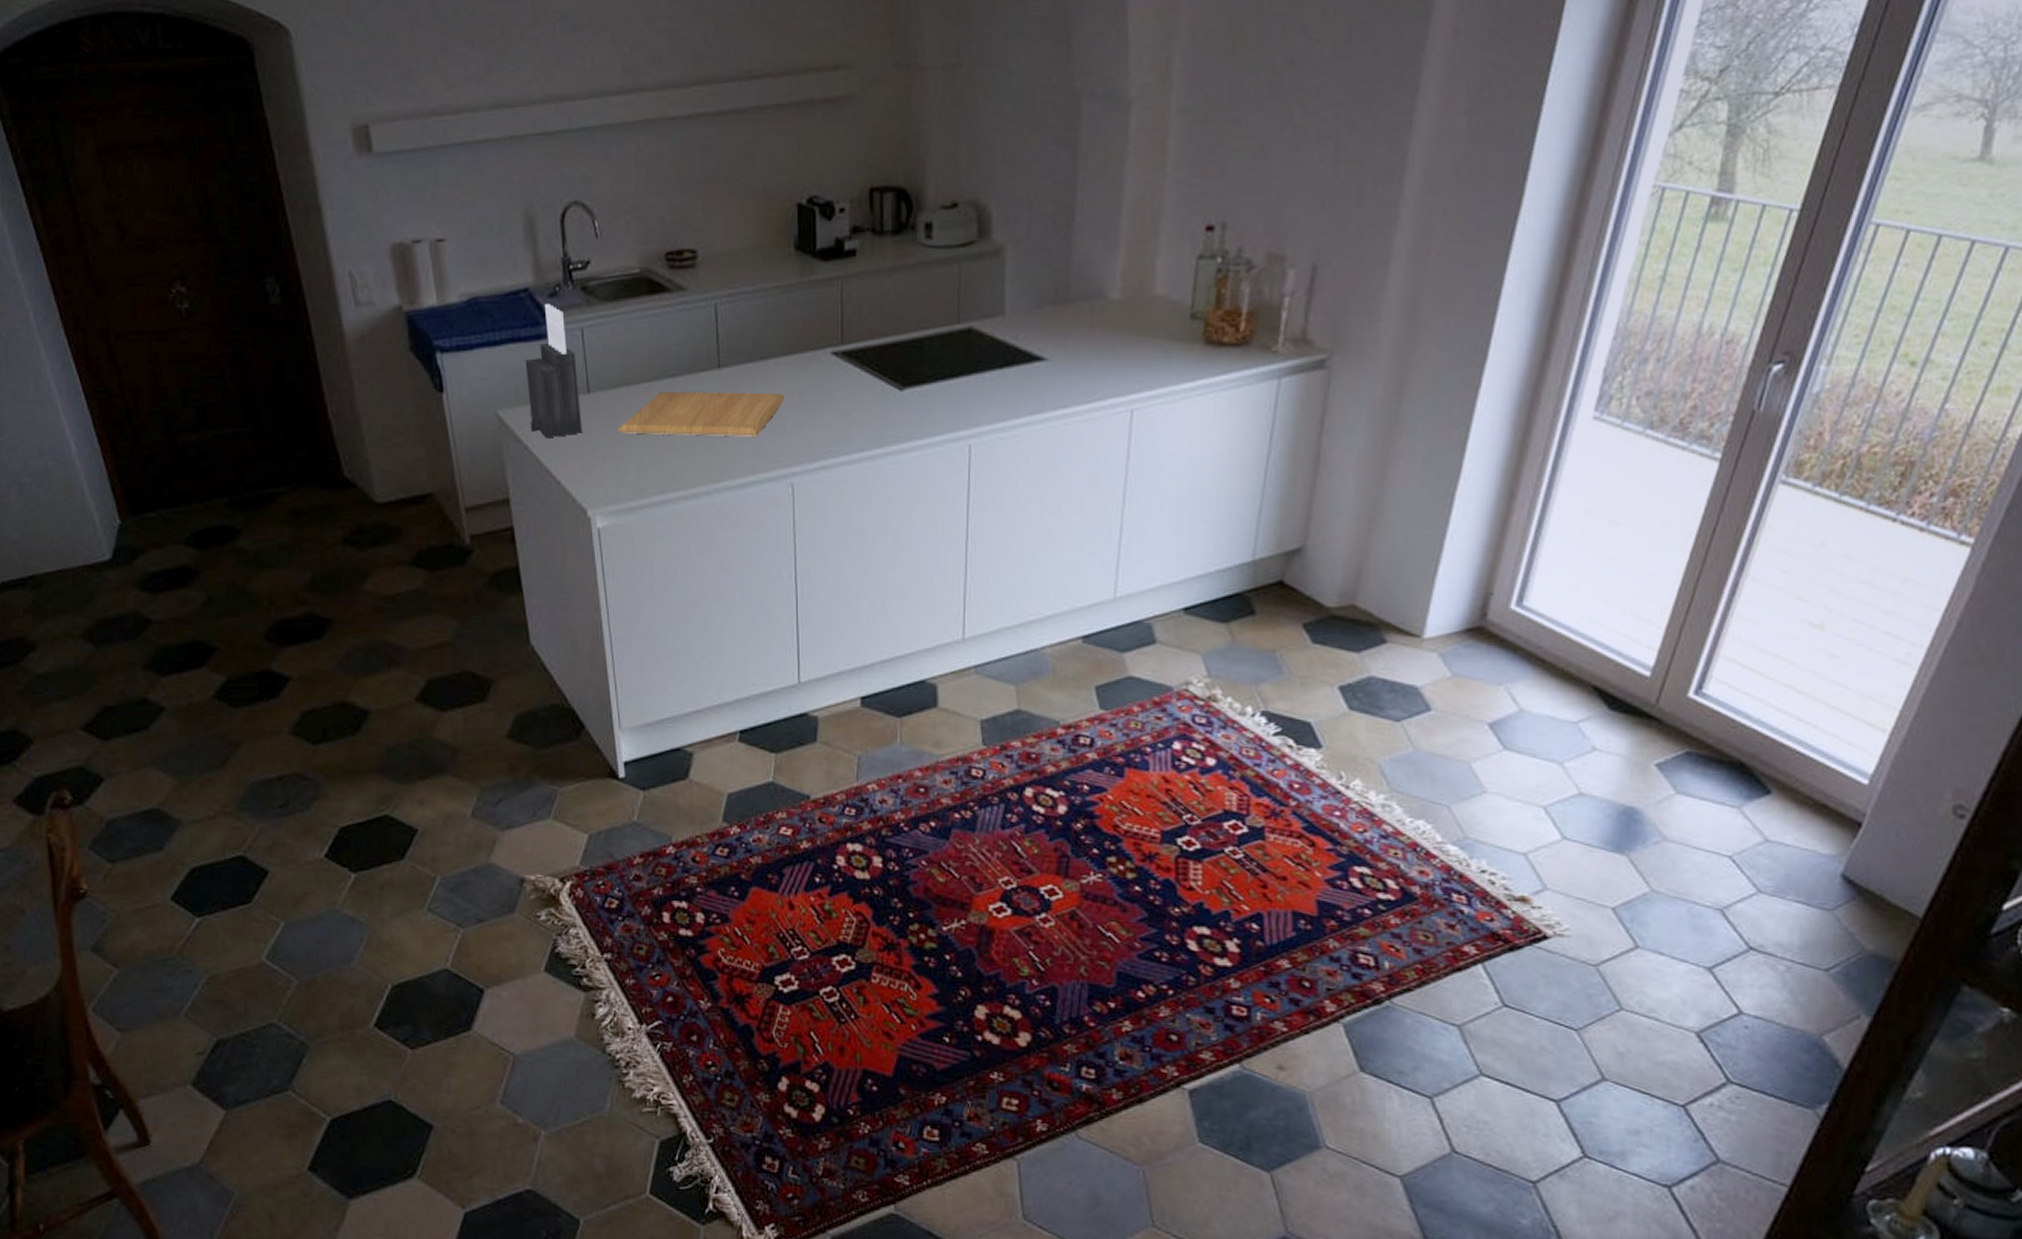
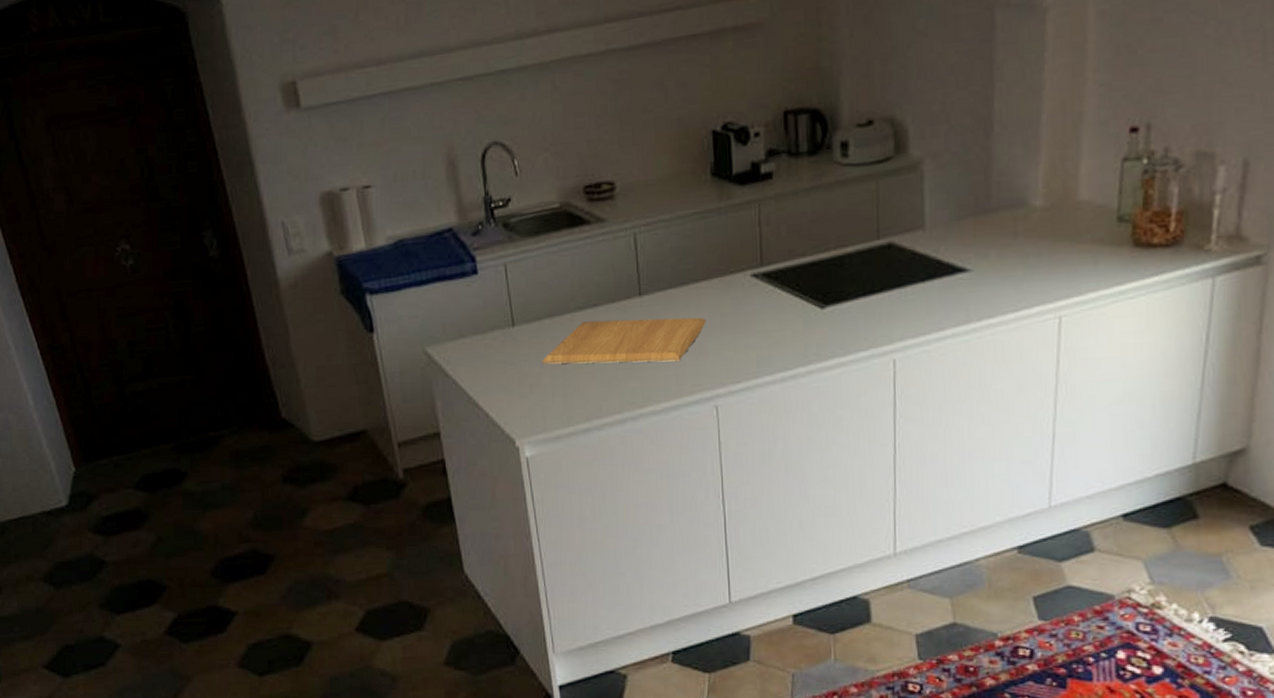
knife block: present [525,304,582,439] -> none [451,242,508,373]

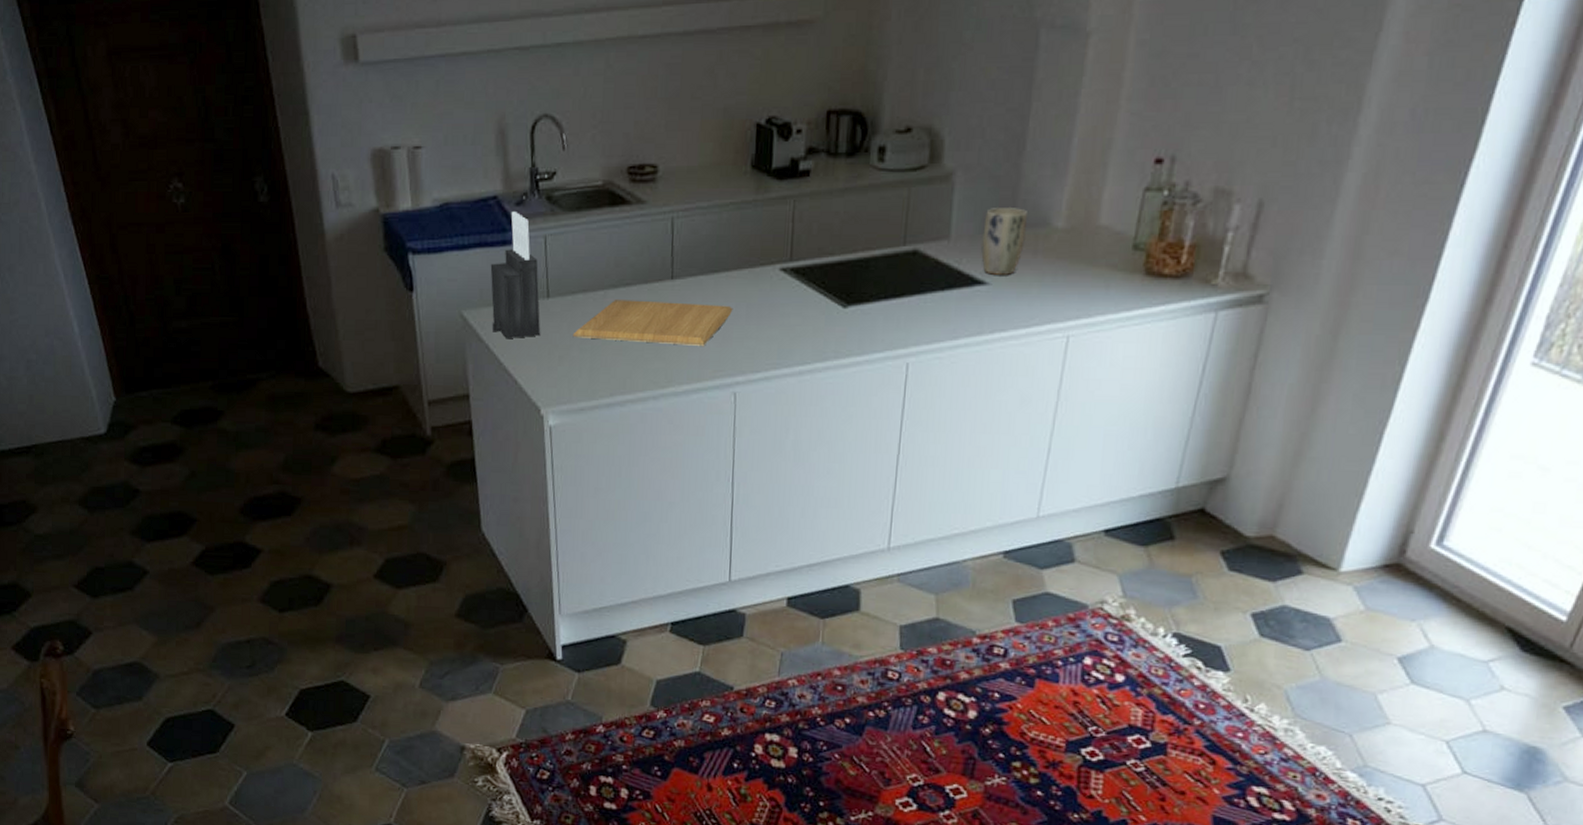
knife block: none [451,242,508,373] -> present [490,212,540,339]
plant pot: none [958,191,1004,261] -> present [981,208,1028,275]

